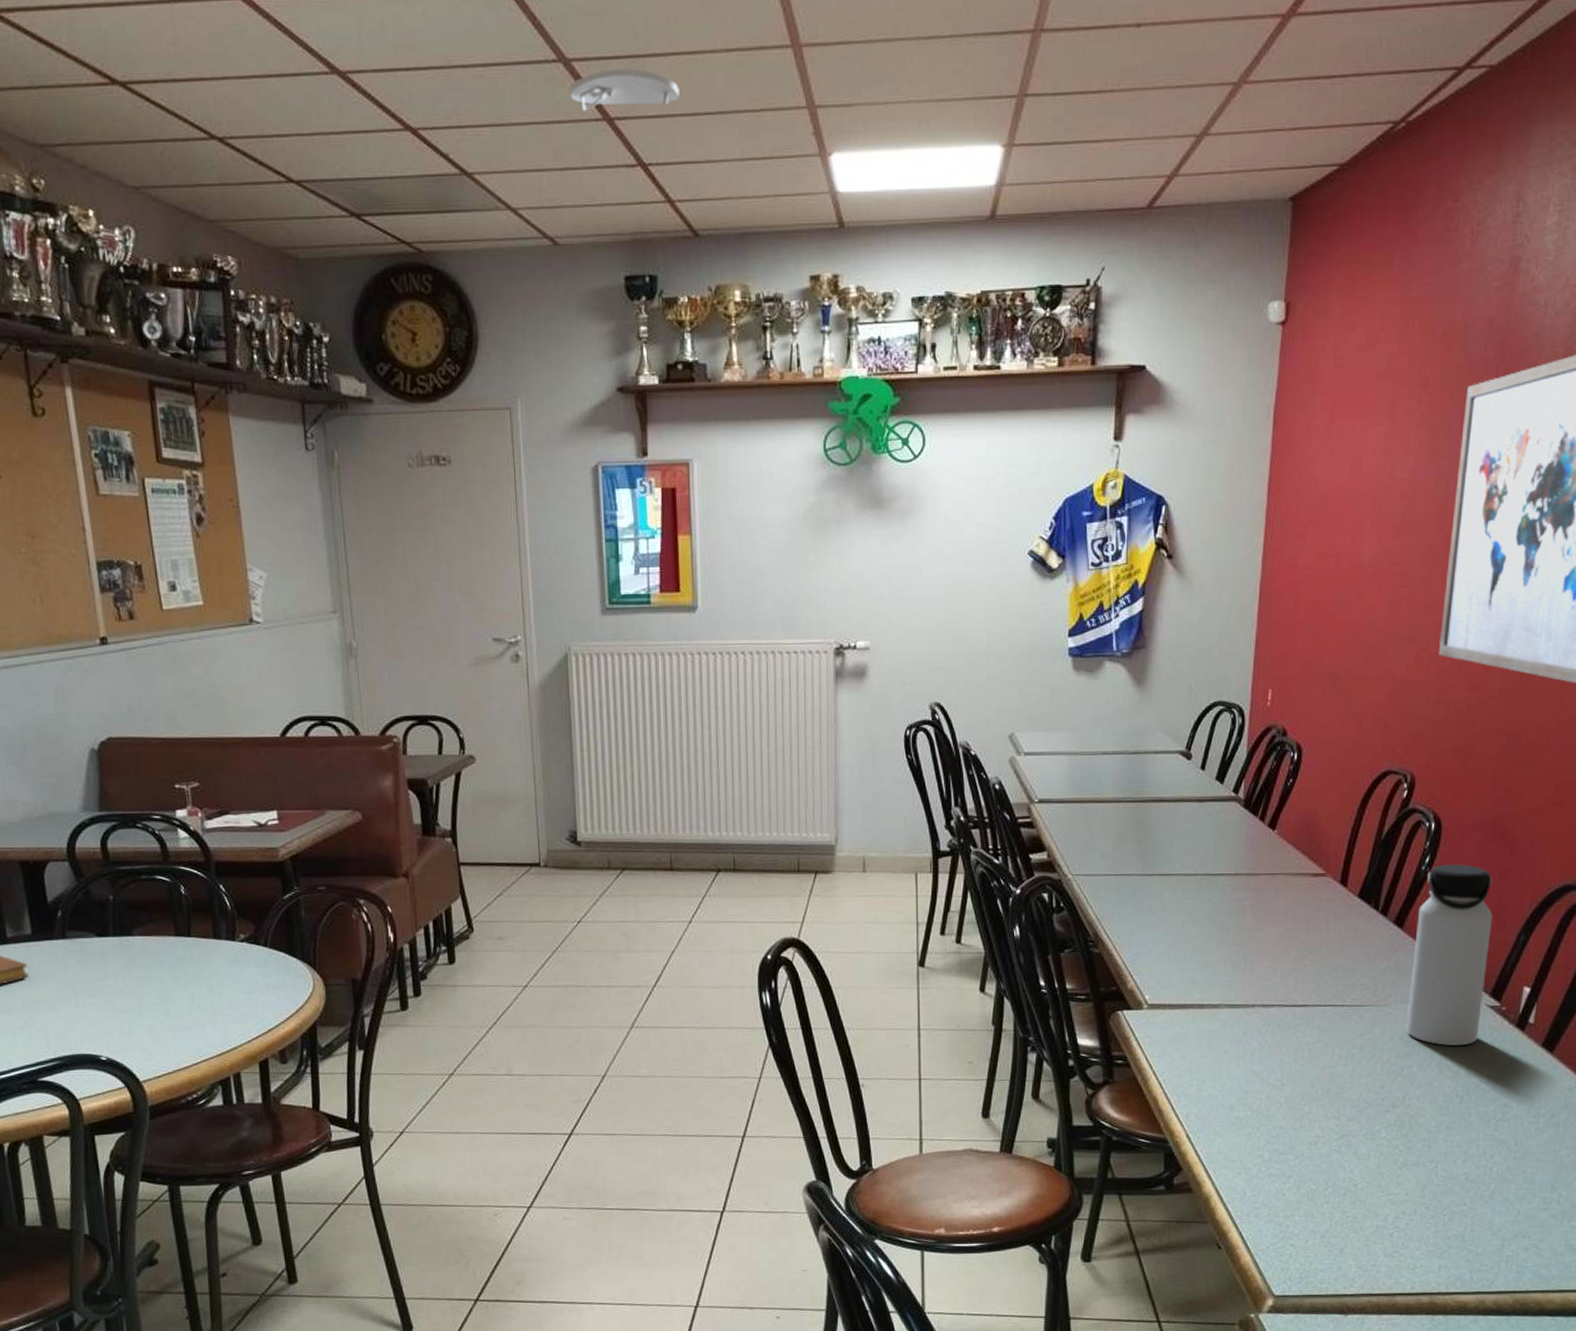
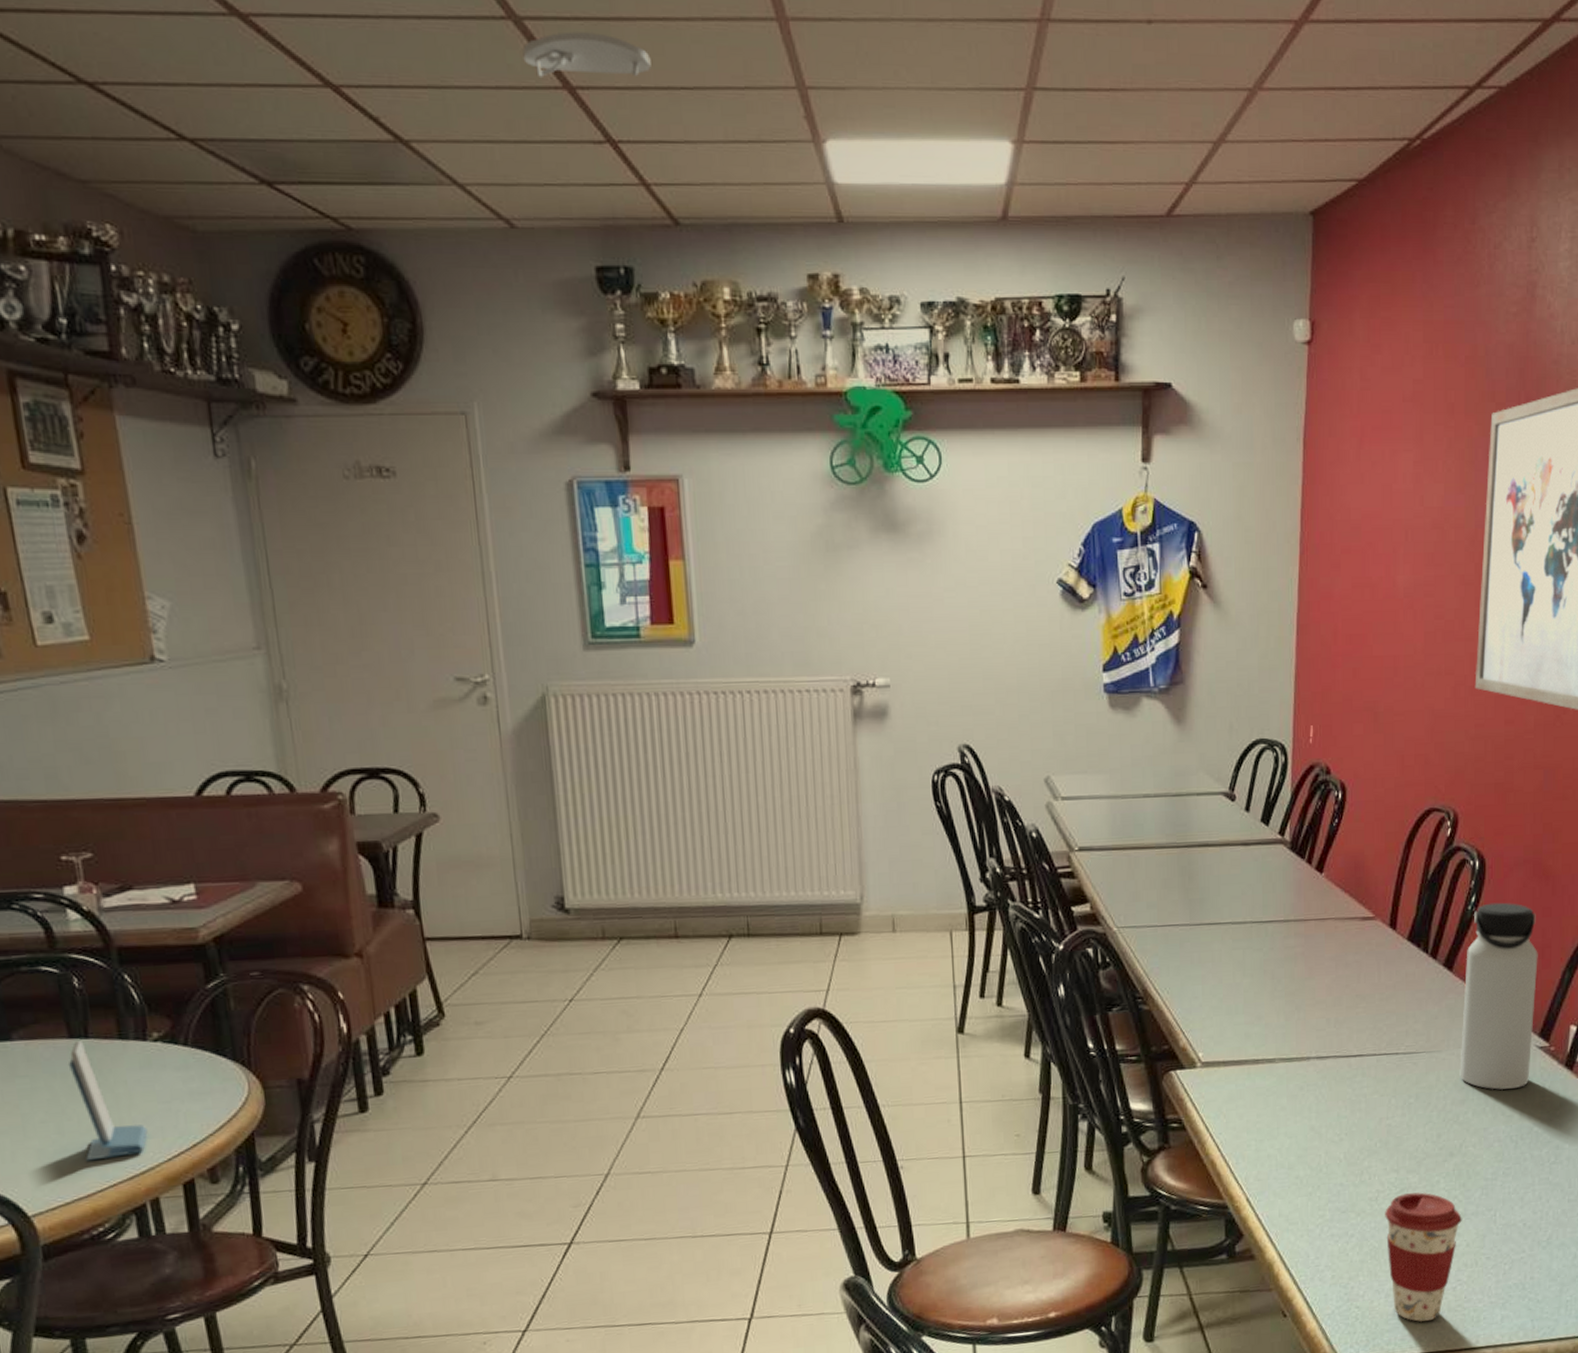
smartphone: none [174,938,233,1039] -> present [68,1040,148,1161]
coffee cup: none [1323,1140,1402,1264] -> present [1385,1192,1462,1322]

